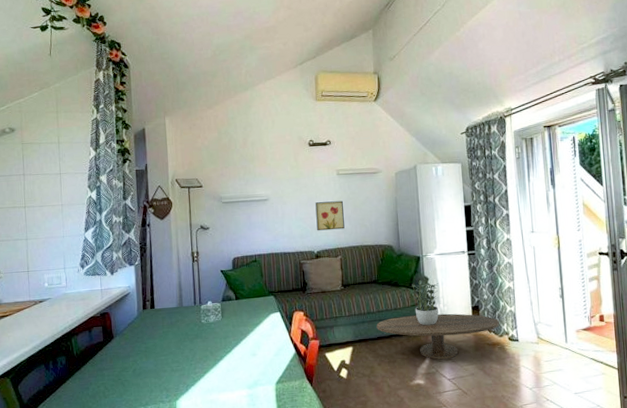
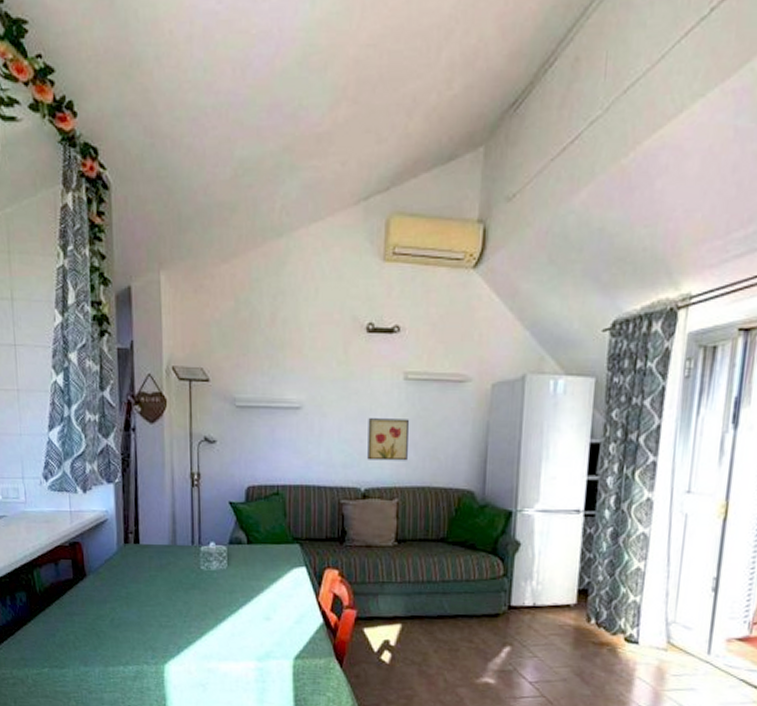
coffee table: present [376,313,500,360] -> none [438,591,616,656]
potted plant: present [409,280,439,326] -> none [490,544,534,608]

